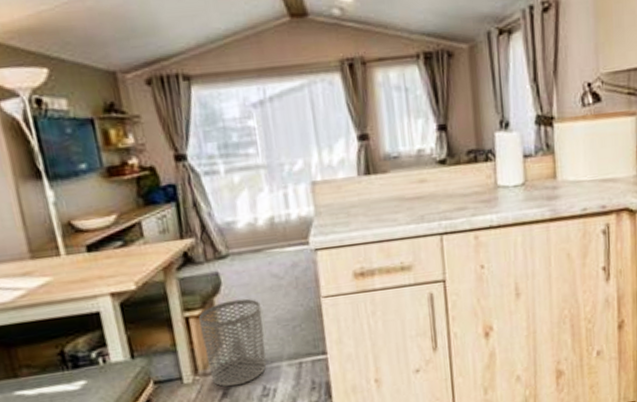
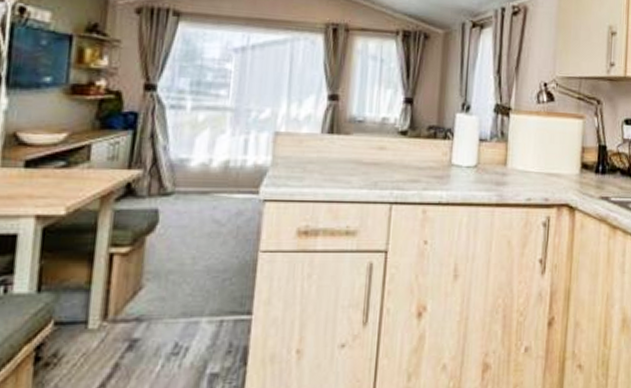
waste bin: present [199,298,267,387] -> none [120,241,195,339]

